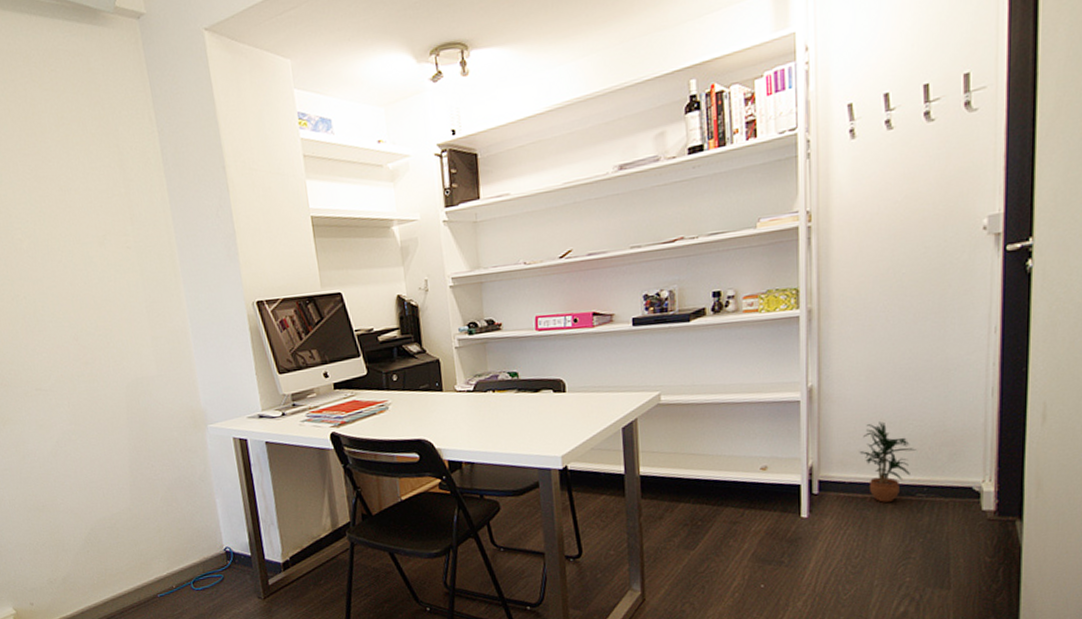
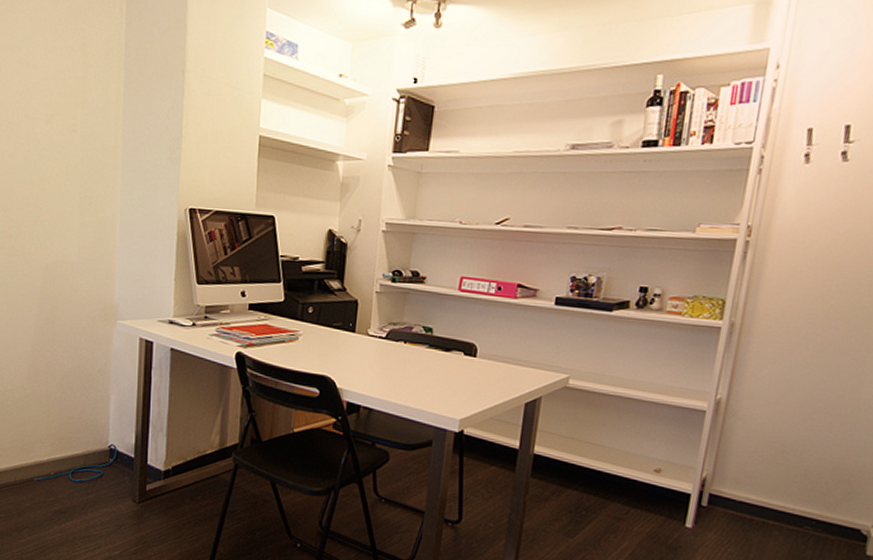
potted plant: present [859,421,916,502] -> none [755,447,812,529]

